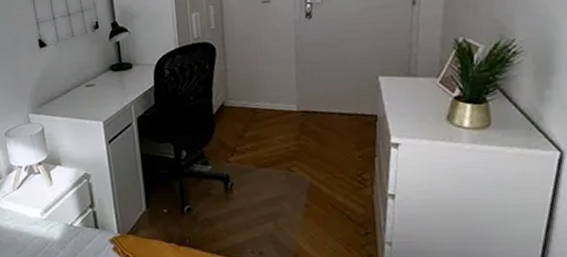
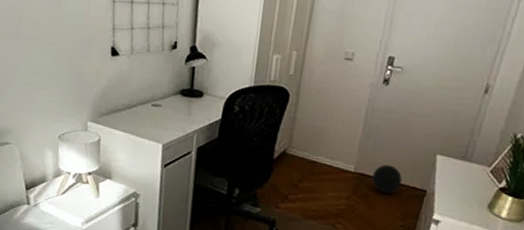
ball: none [316,96,349,126] -> present [371,164,402,194]

